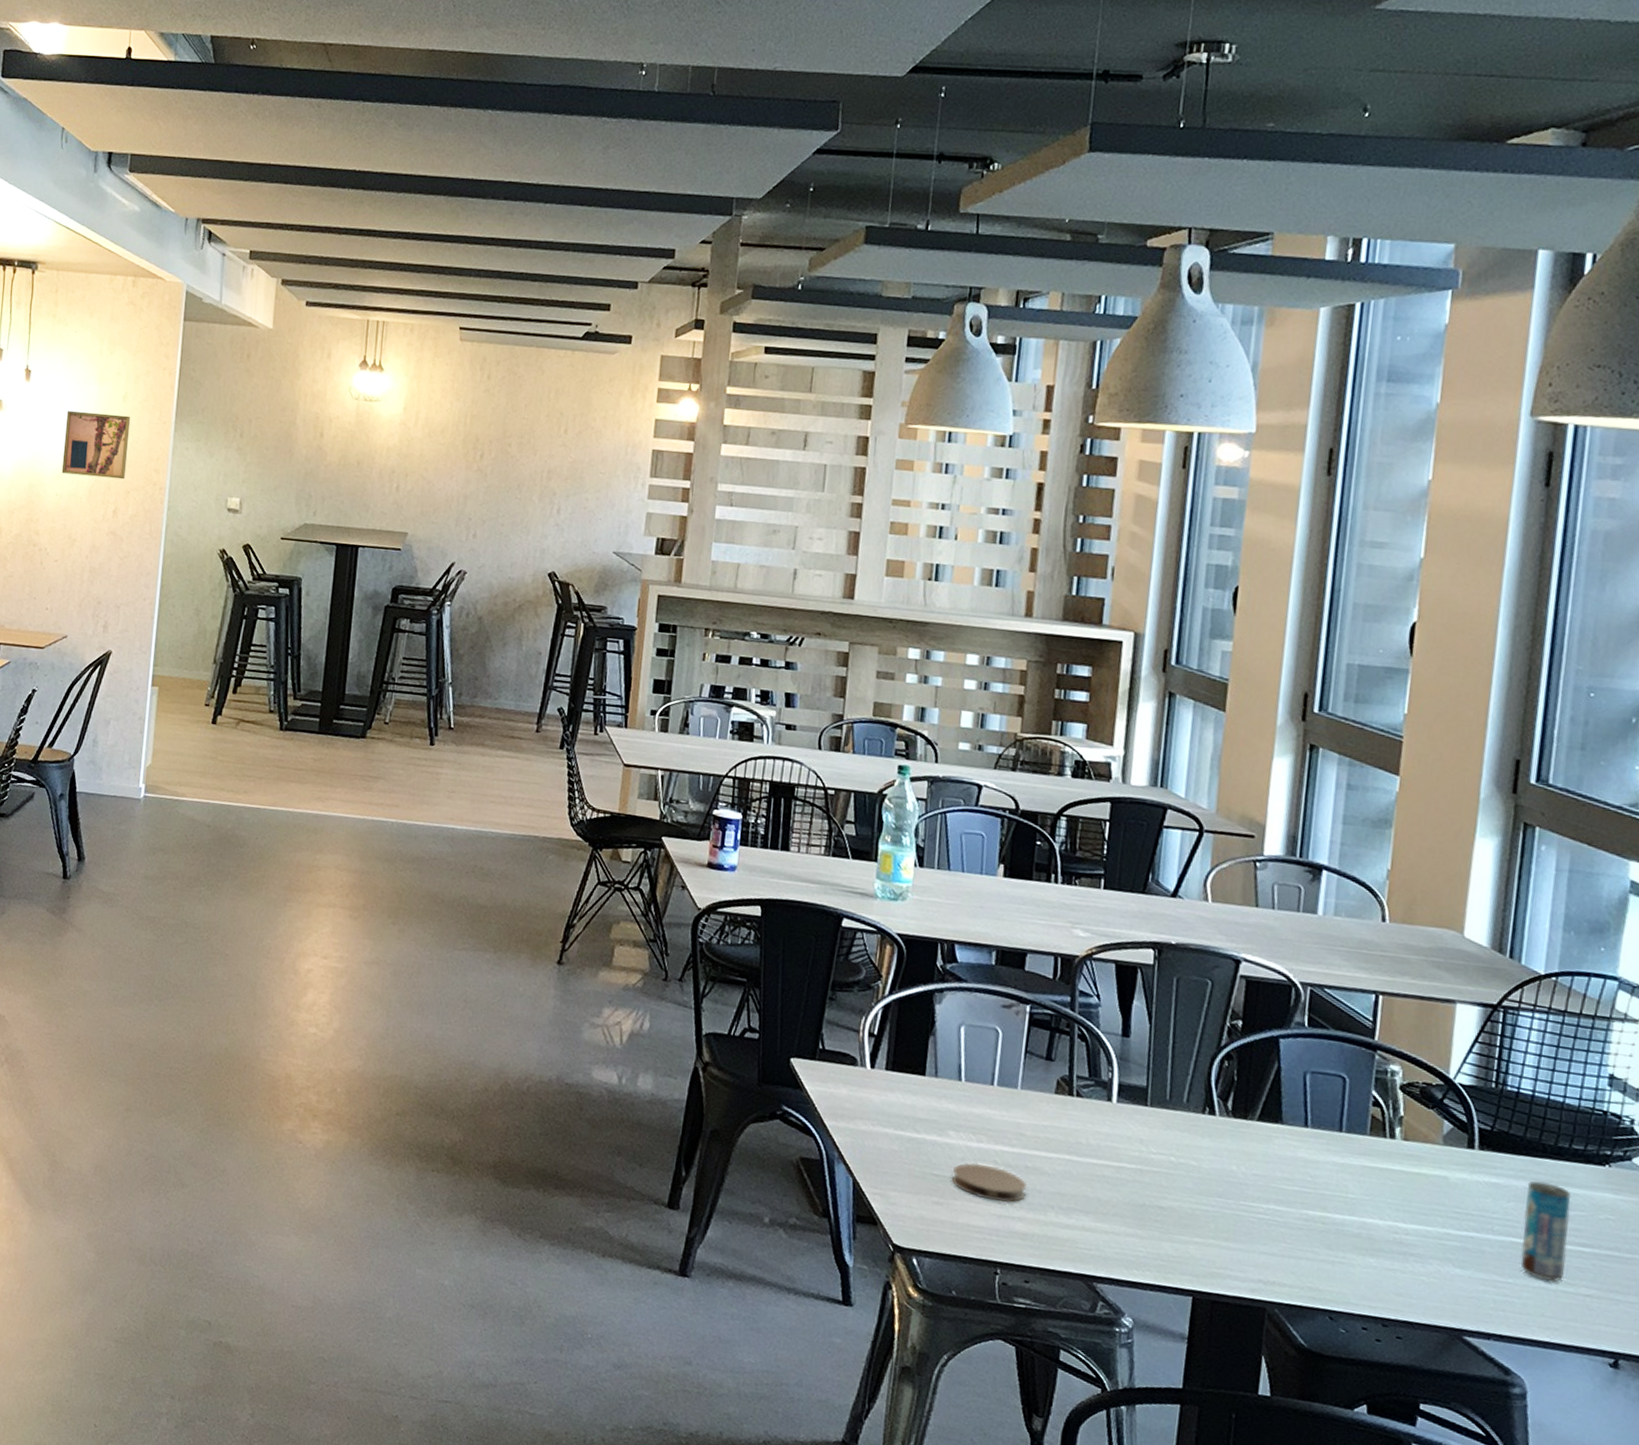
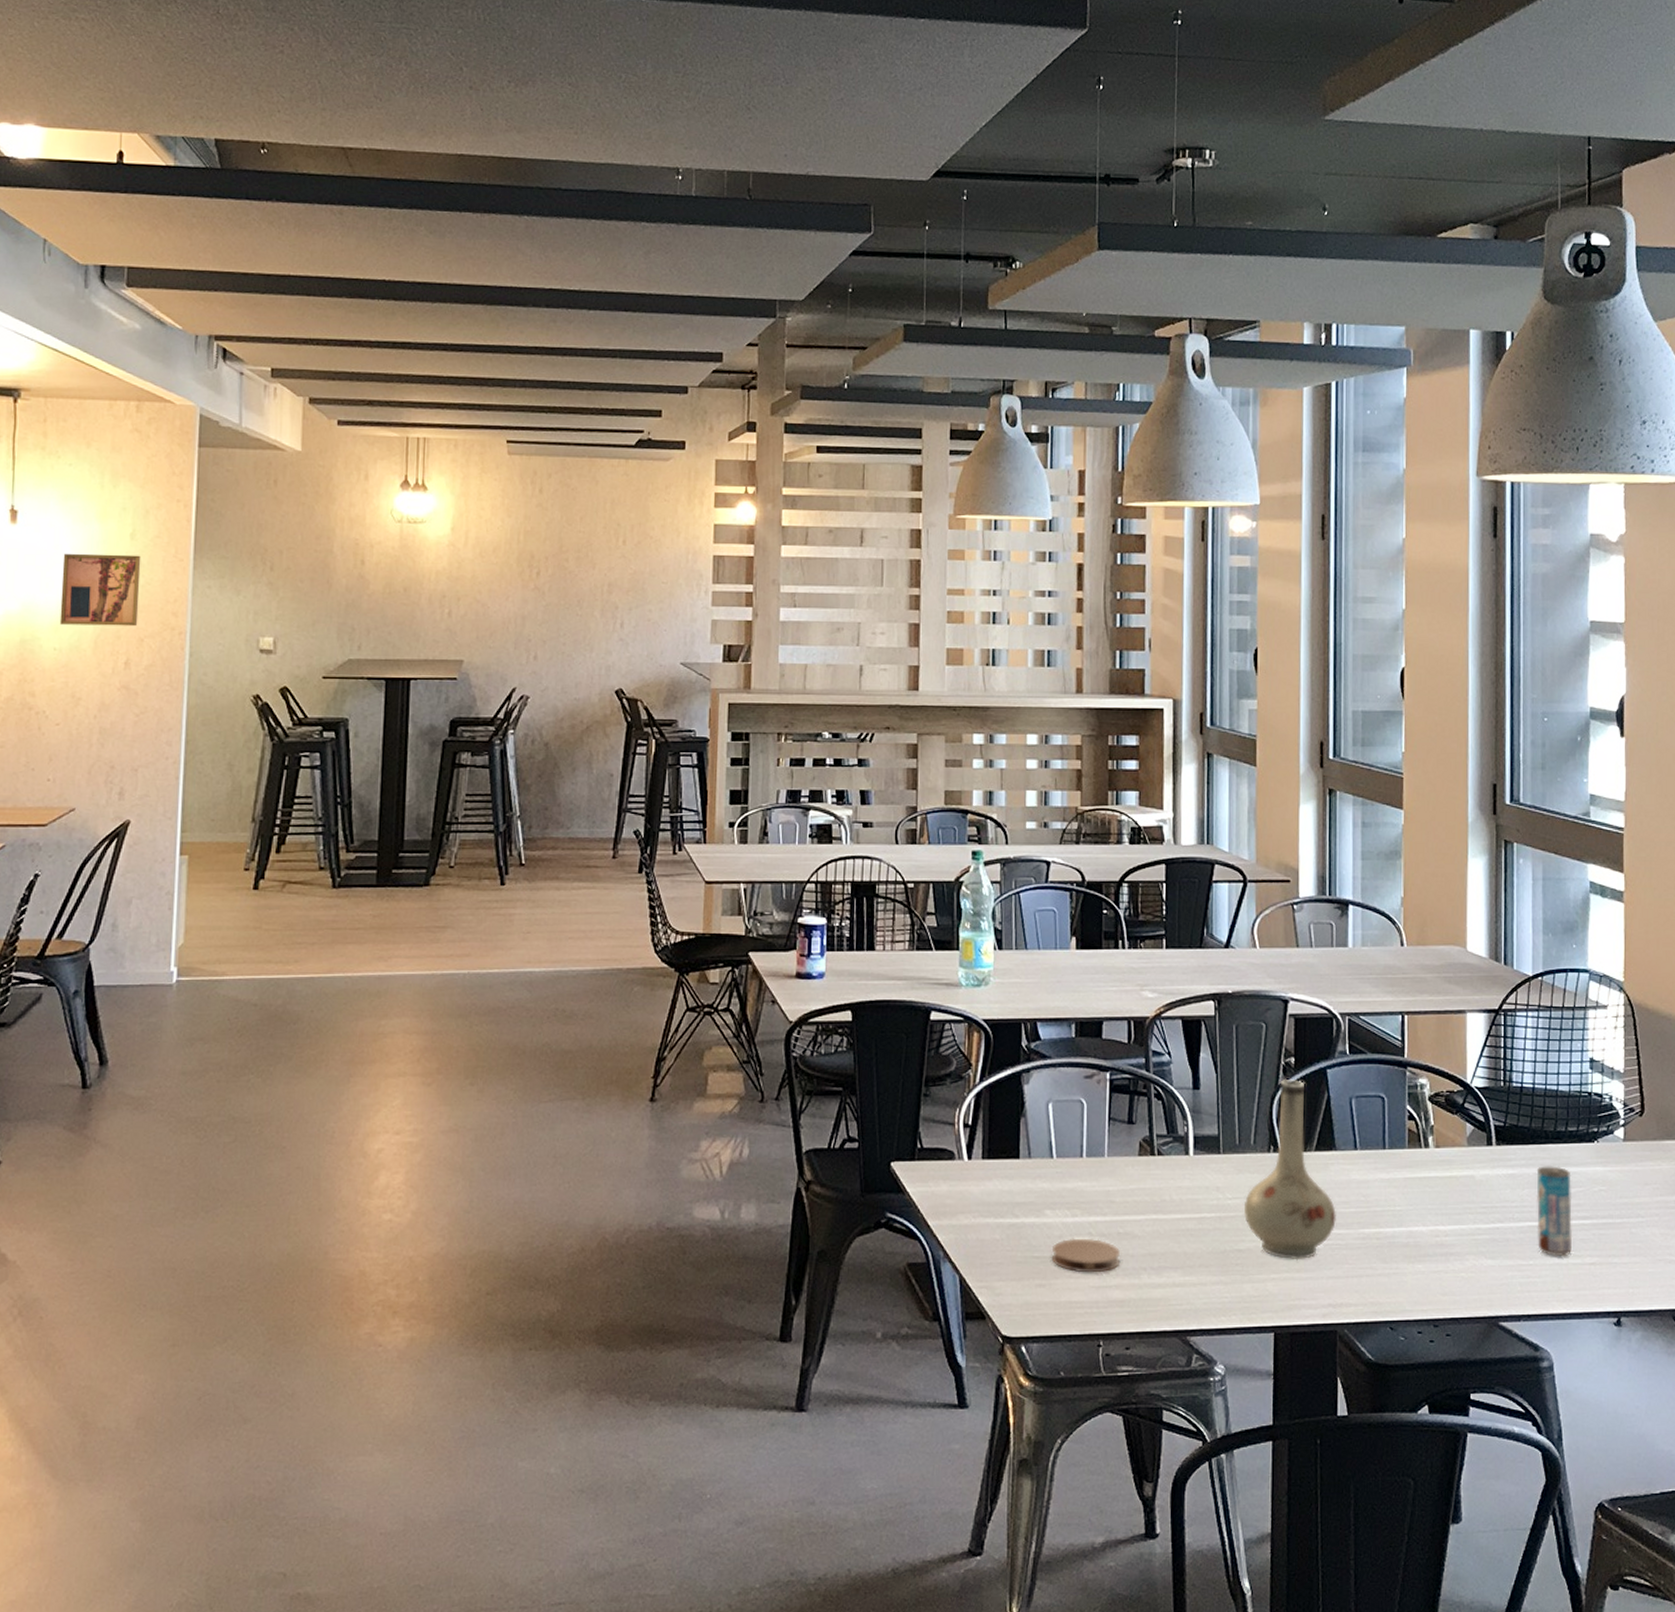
vase: none [1168,1041,1277,1229] -> present [1243,1078,1336,1260]

